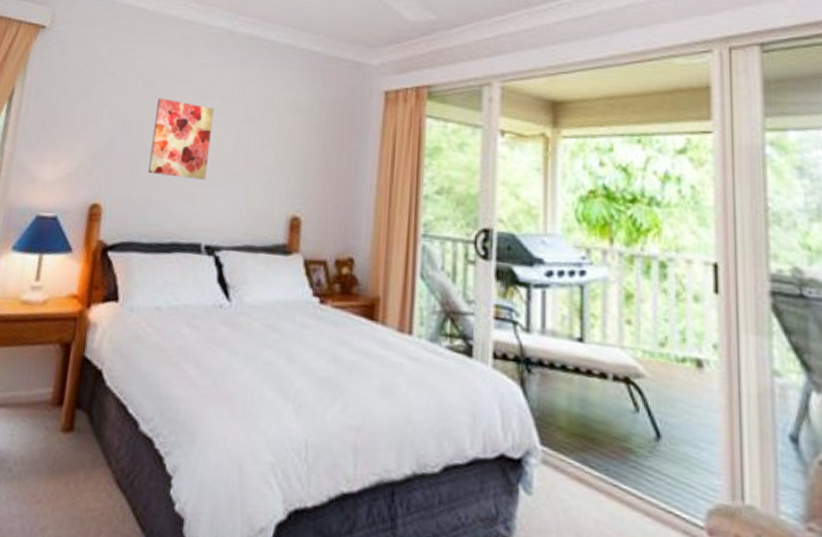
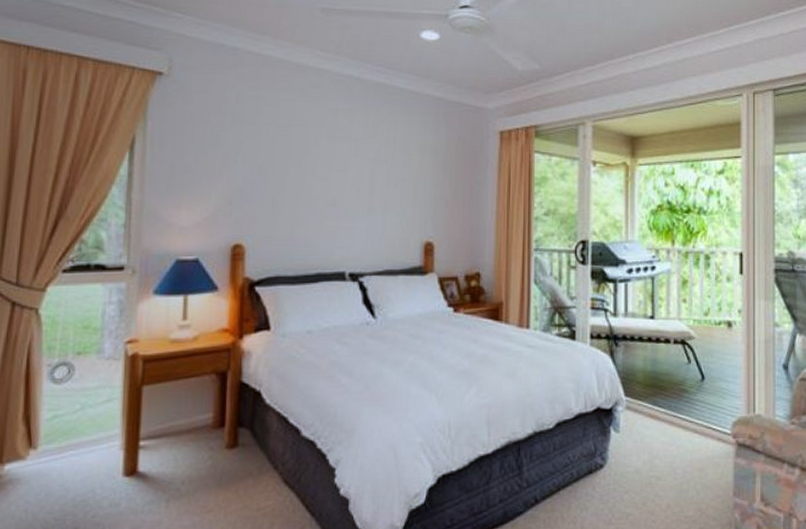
wall art: present [148,98,214,180] -> none [288,142,348,216]

